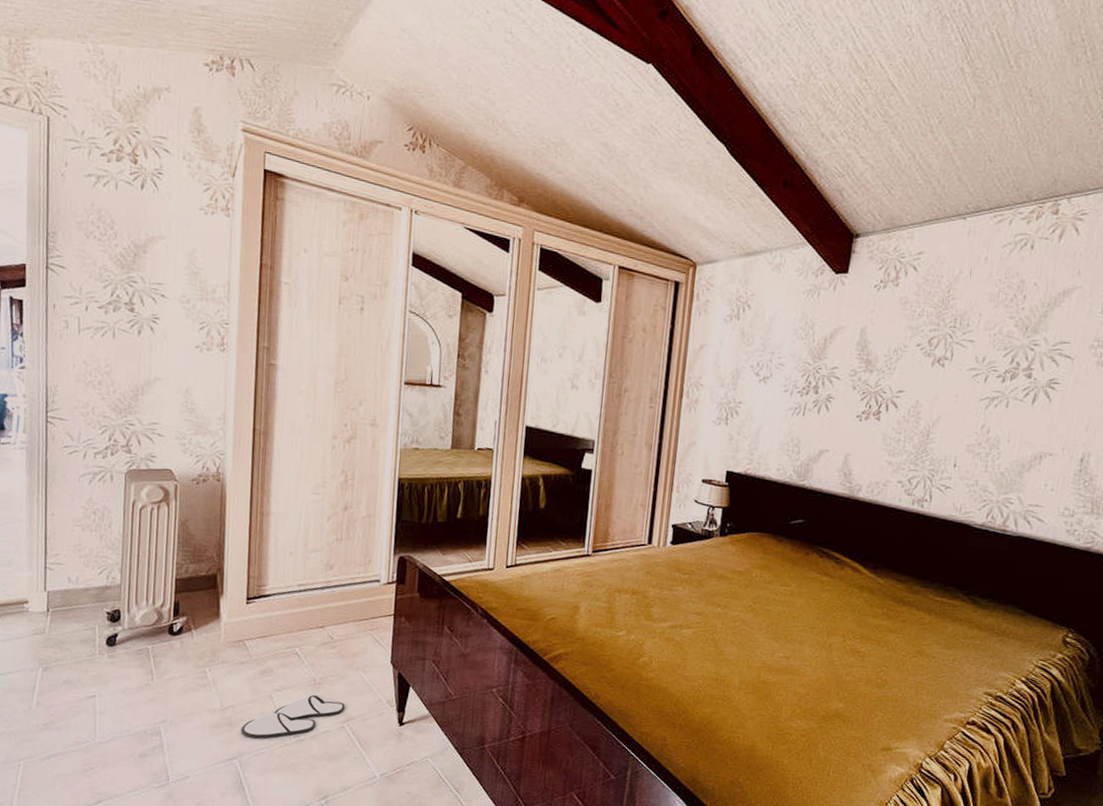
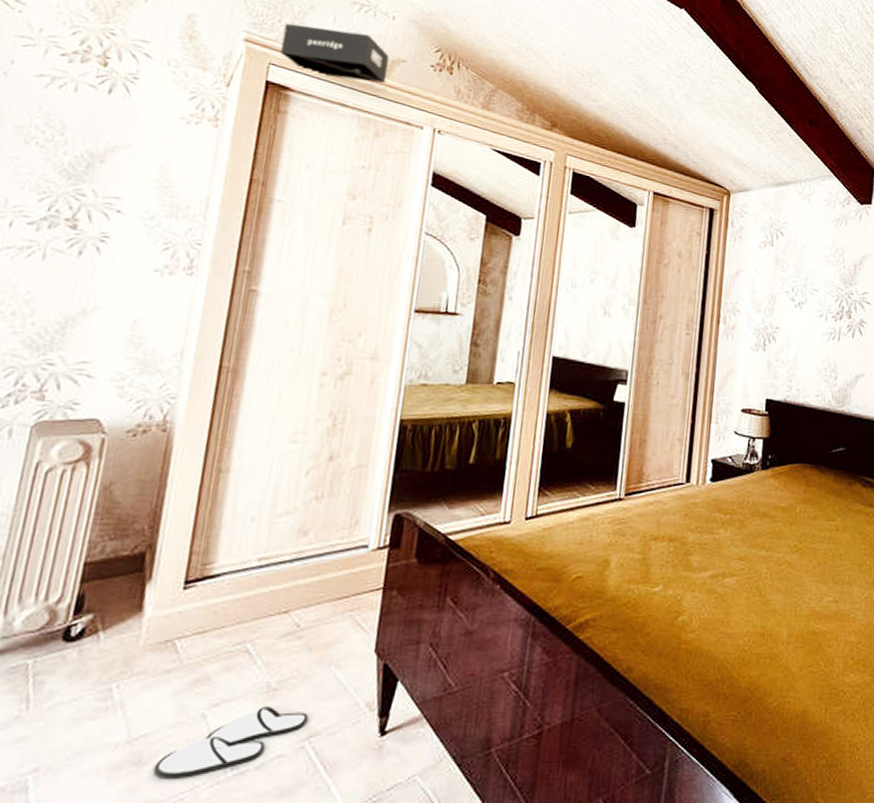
box: none [273,110,367,166] -> present [280,23,389,83]

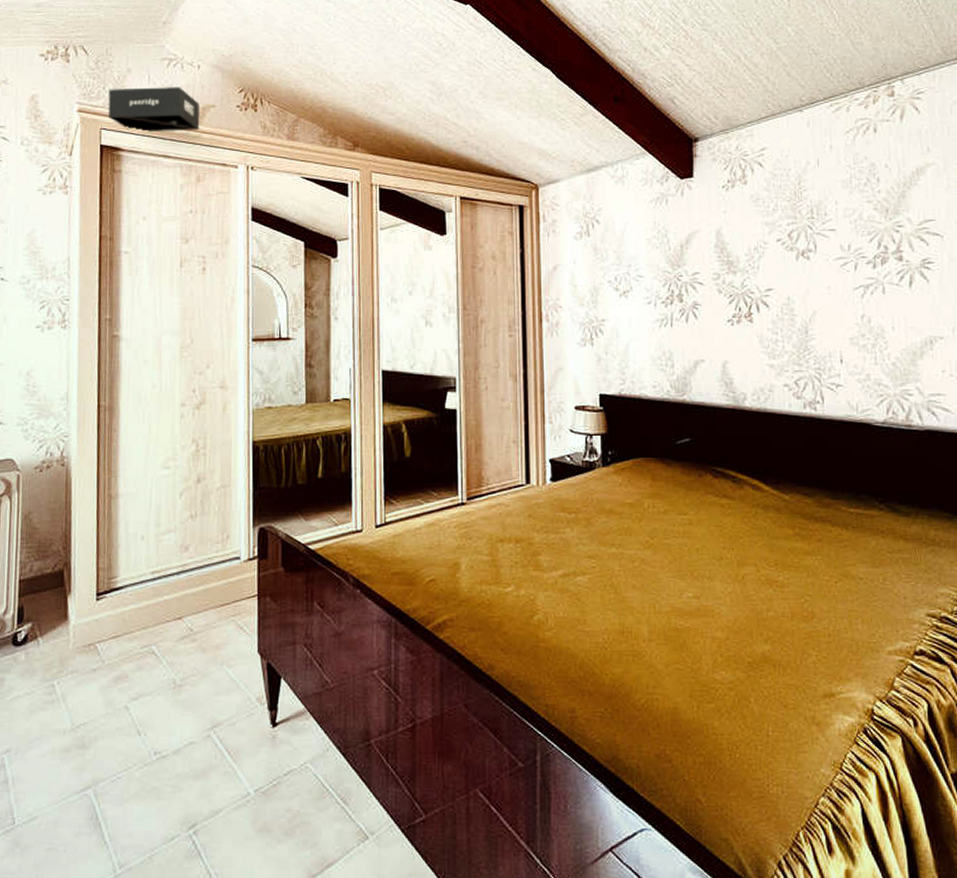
slippers: present [153,707,308,779] -> none [94,700,210,761]

